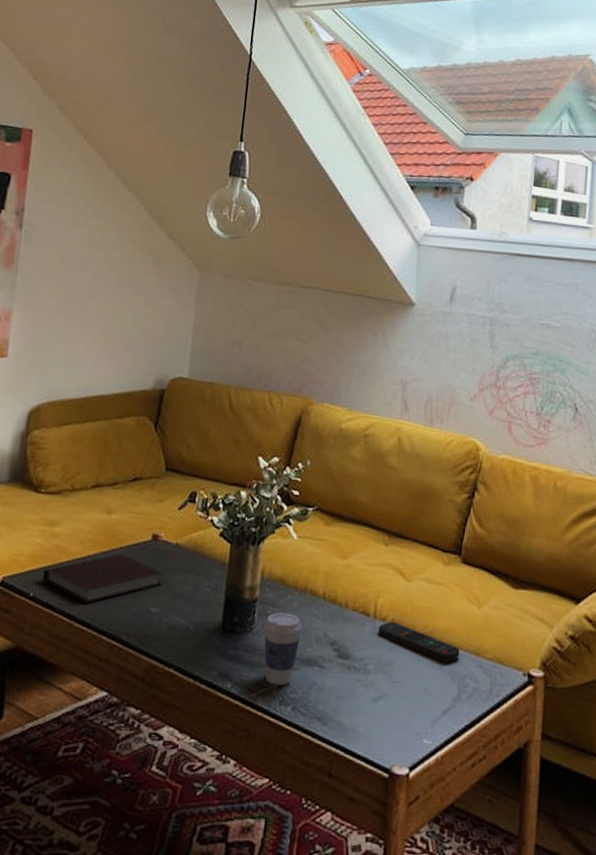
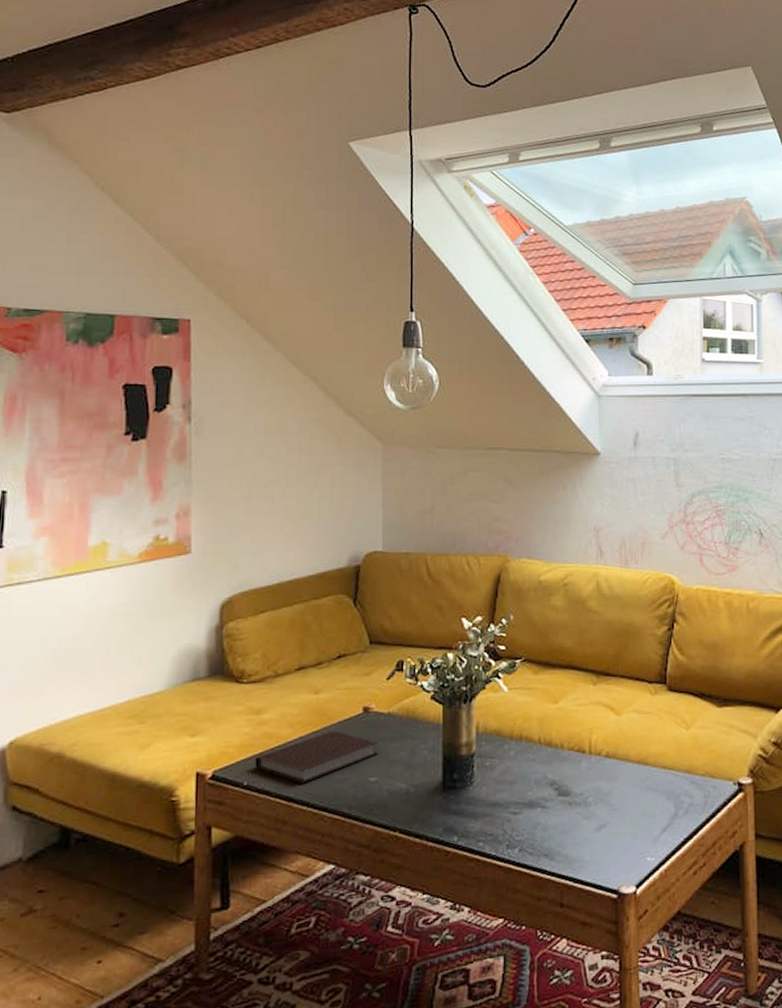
coffee cup: present [263,612,302,686] -> none [483,762,521,831]
remote control: present [378,621,460,663] -> none [594,754,674,785]

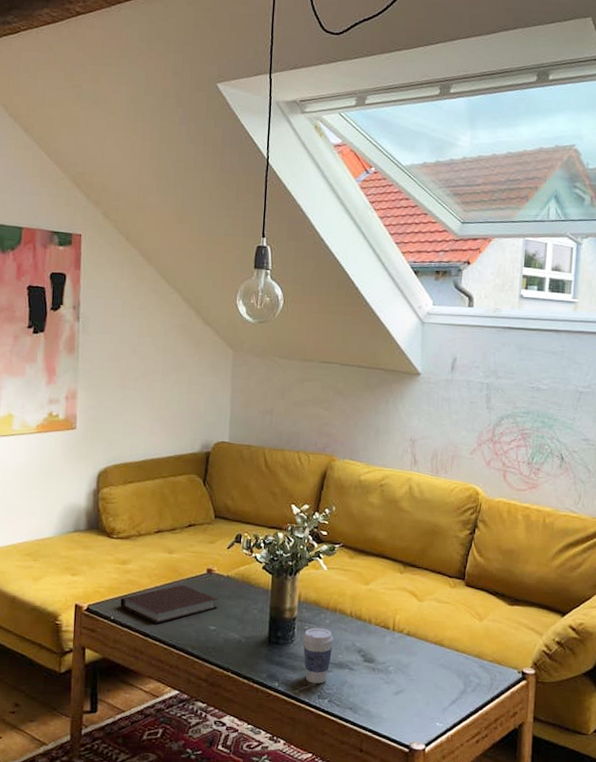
coffee cup: none [483,762,521,831] -> present [302,628,334,684]

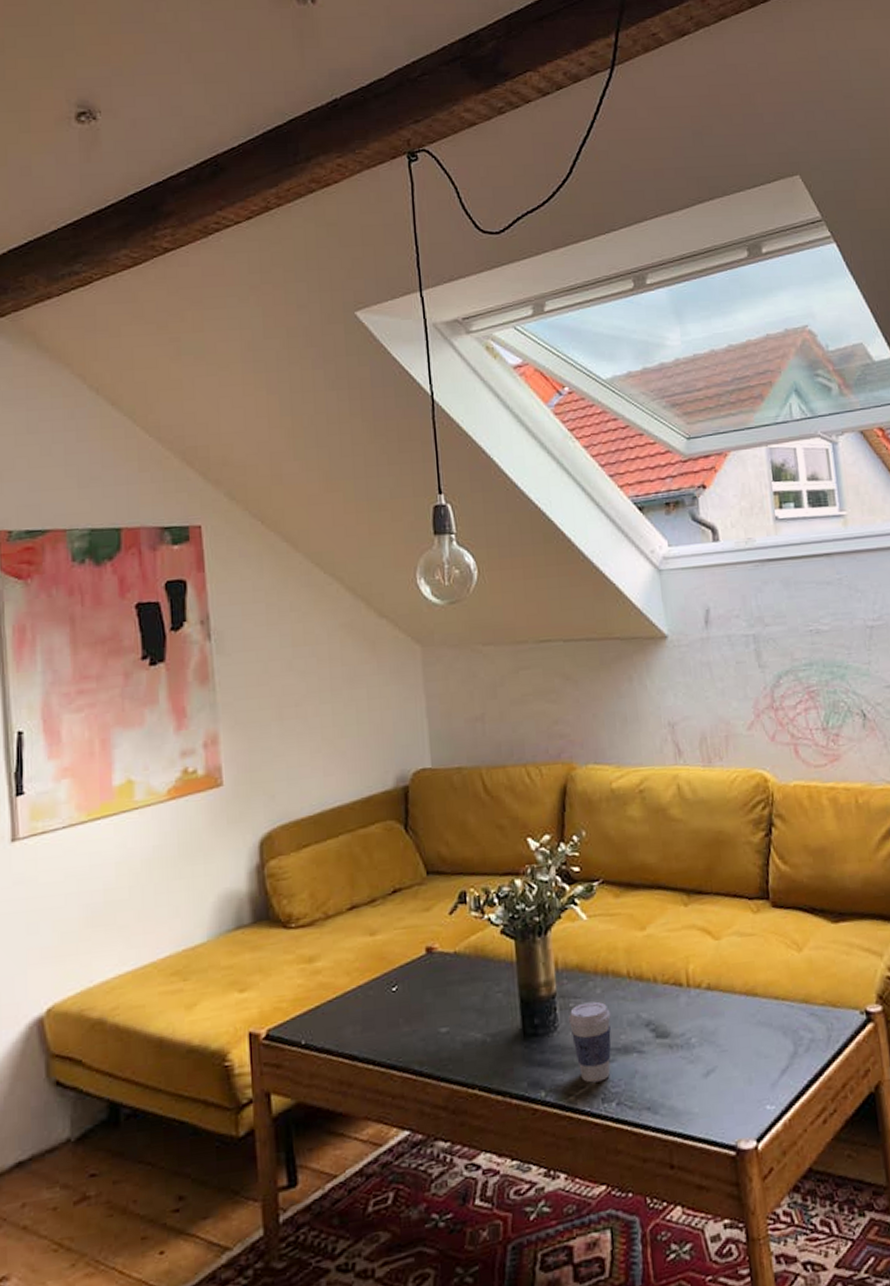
notebook: present [120,584,218,624] -> none [311,976,447,1040]

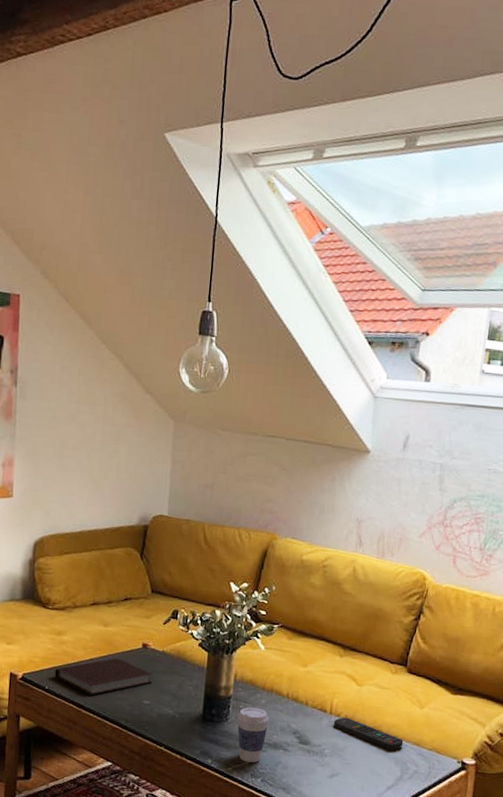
notebook: none [311,976,447,1040] -> present [55,658,153,696]
remote control: none [694,986,788,1019] -> present [333,717,404,751]

